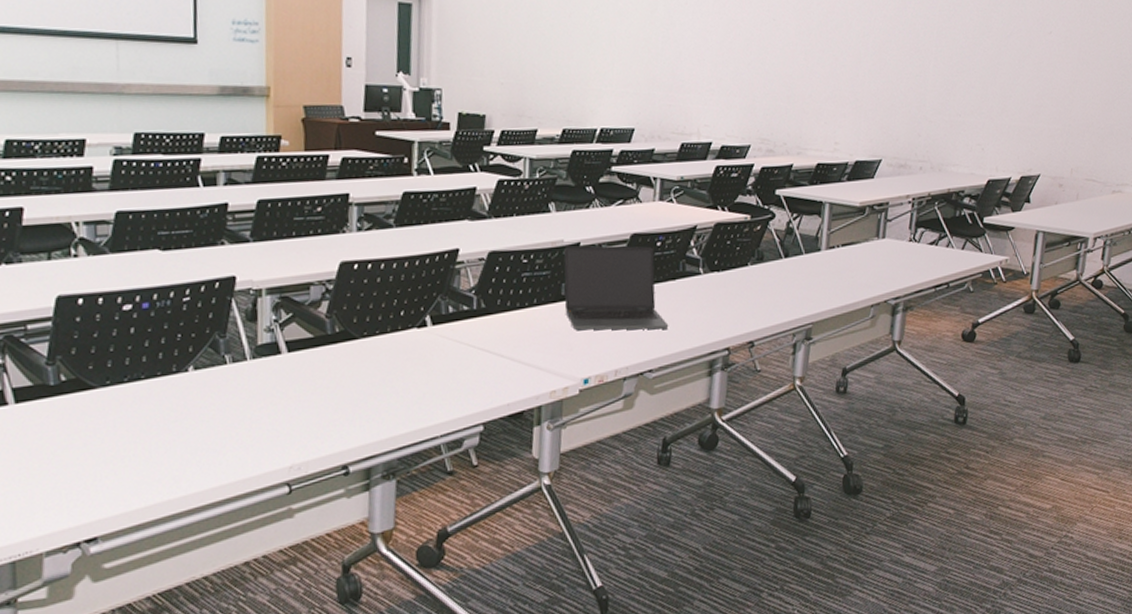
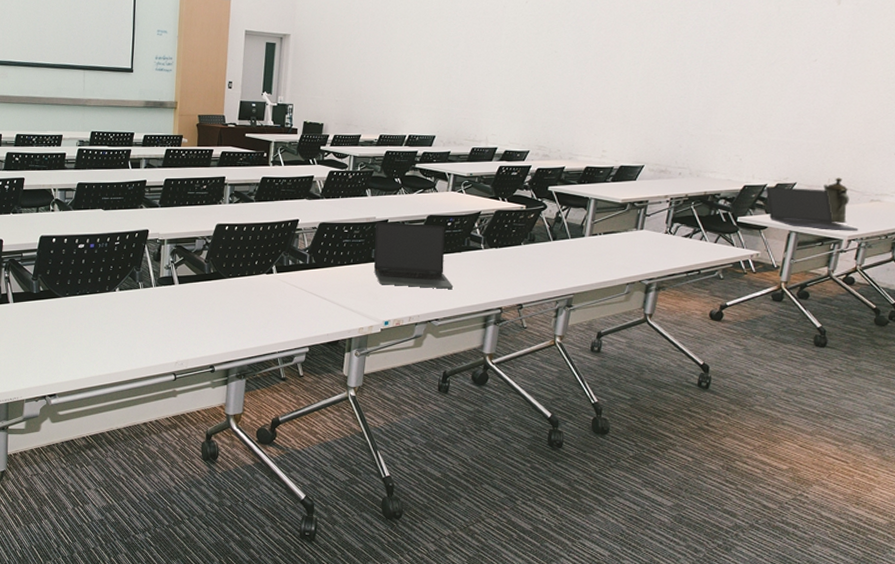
laptop: none [1010,179,1103,228] -> present [766,186,859,231]
coffee pot: none [1067,167,1093,219] -> present [823,177,849,223]

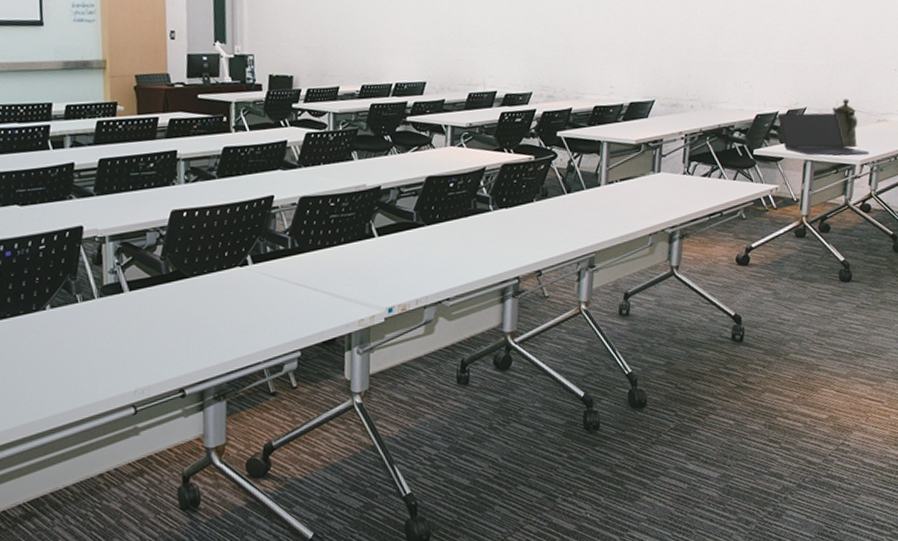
laptop: present [373,222,454,289] -> none [367,187,463,265]

